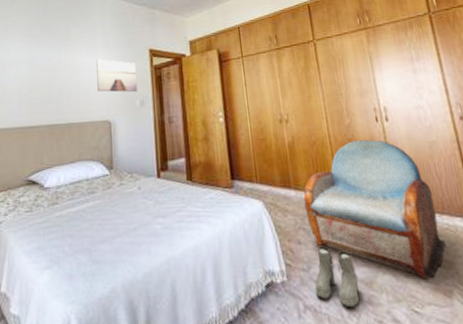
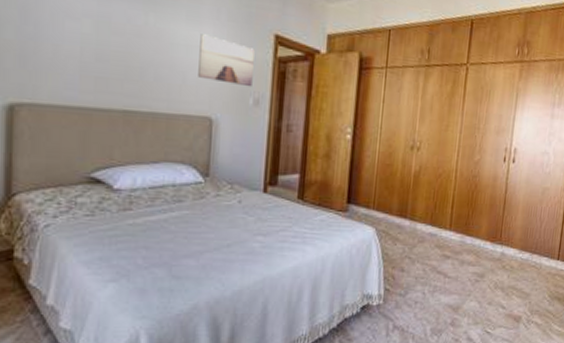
armchair: present [303,140,446,279] -> none [415,178,532,307]
boots: present [314,247,360,308] -> none [406,275,448,329]

